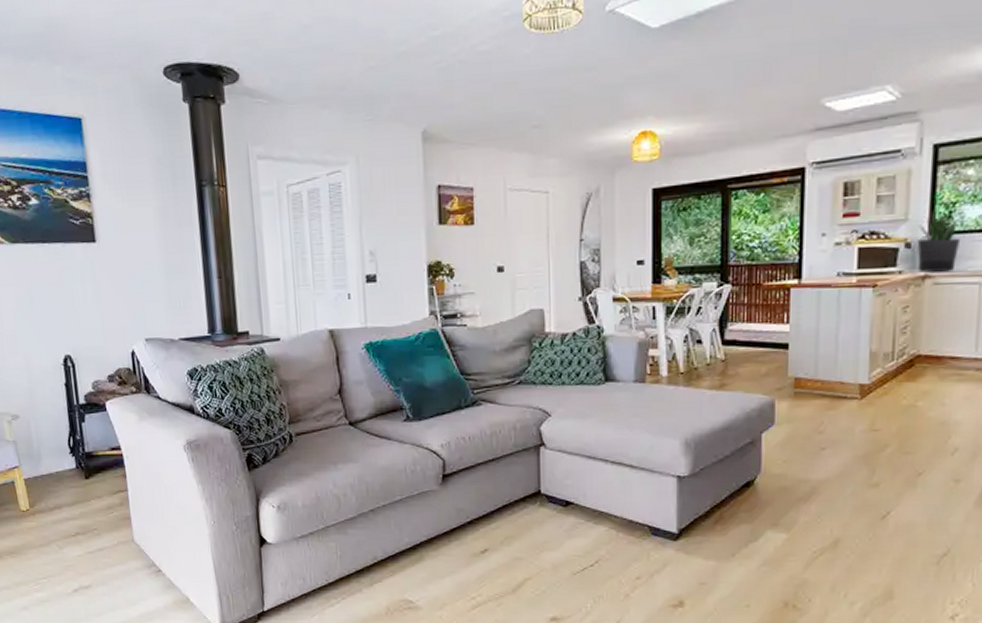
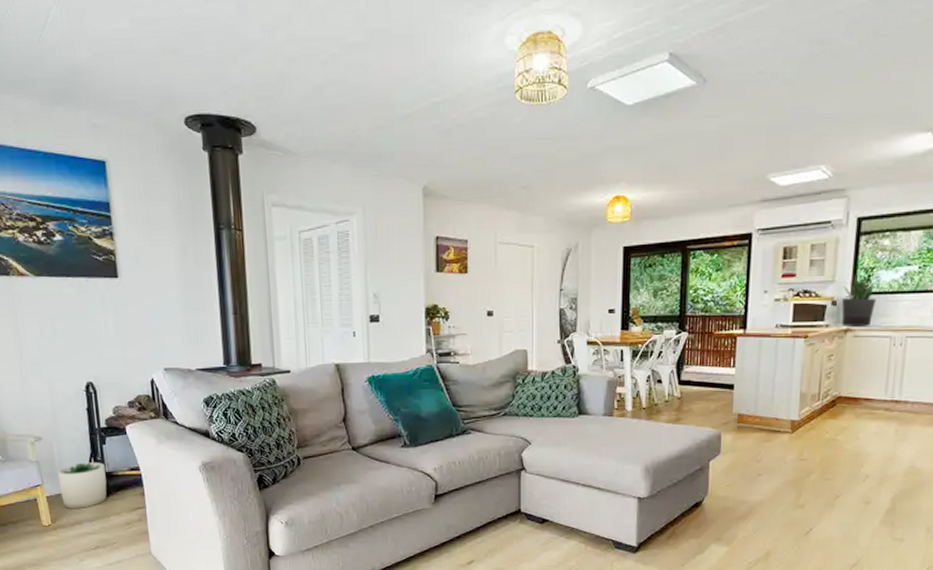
planter: none [36,441,87,492] -> present [58,462,107,508]

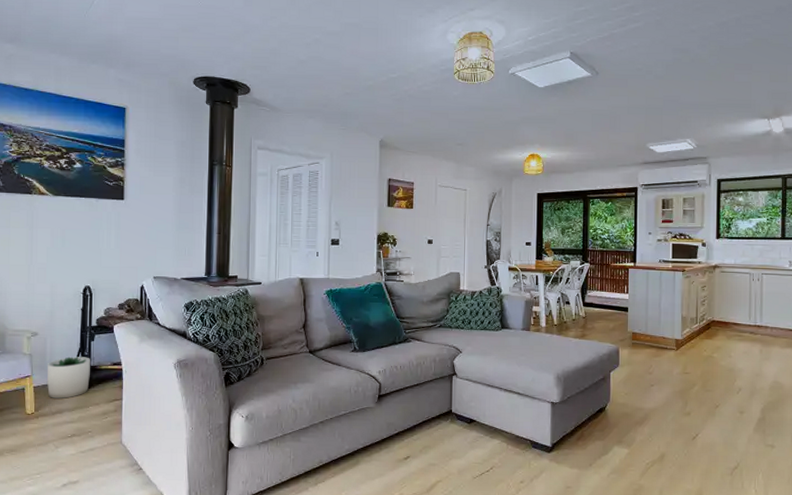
planter: present [841,274,877,327] -> none [709,222,737,264]

